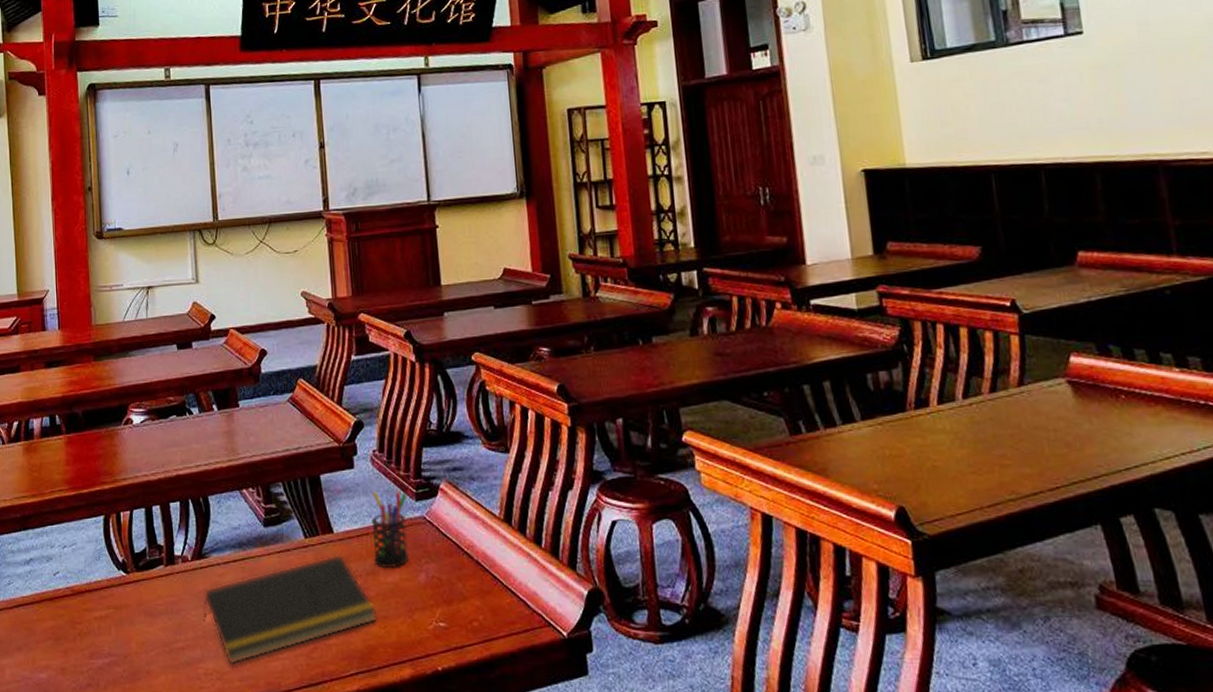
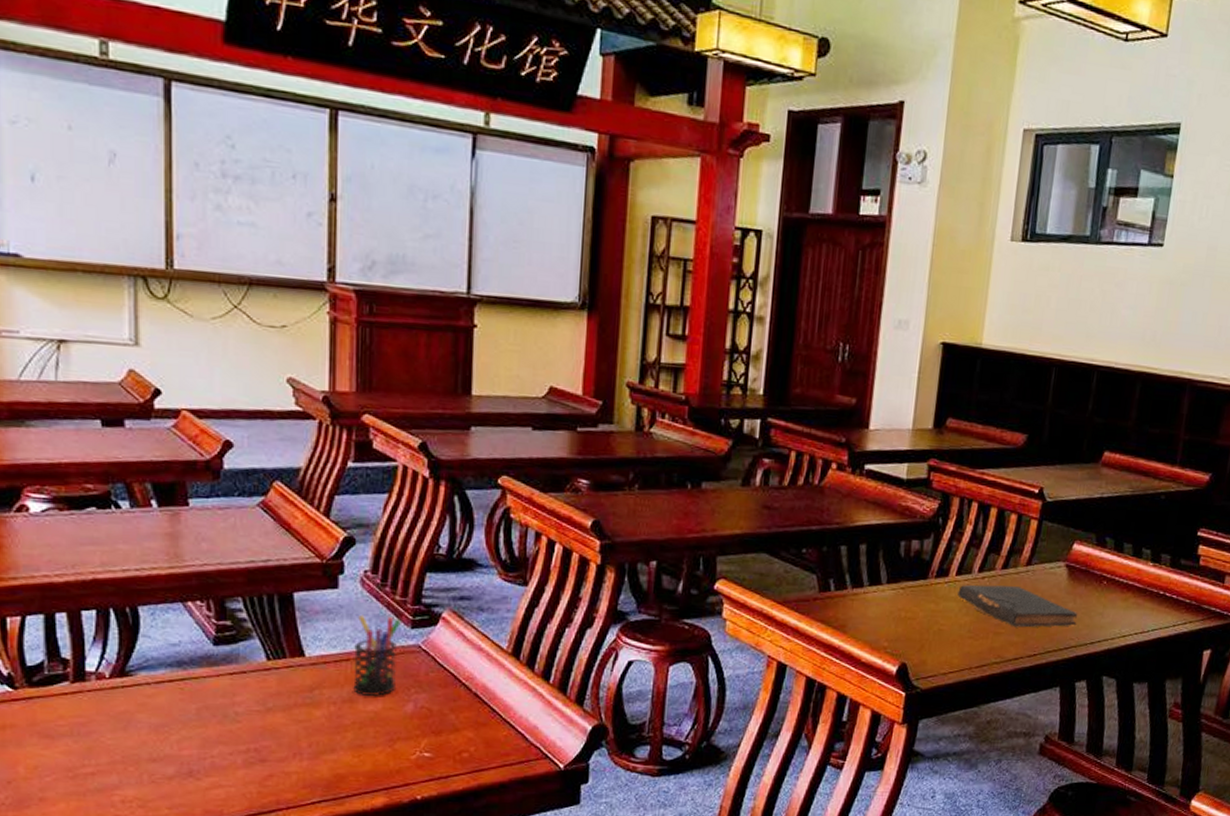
notepad: present [203,554,378,665] -> none [122,679,352,792]
book: none [944,411,1101,457] -> present [957,584,1078,628]

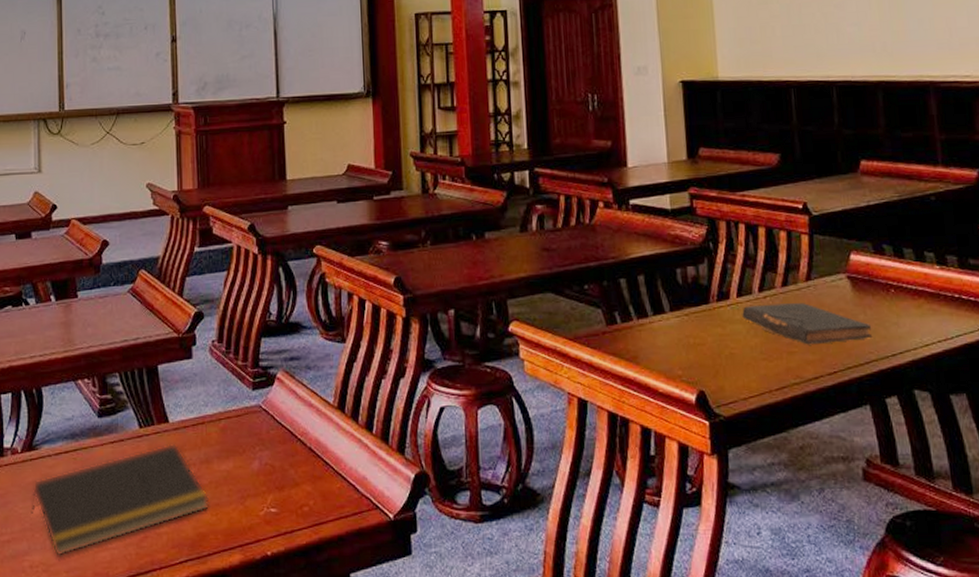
notepad: none [122,679,352,792] -> present [31,443,210,556]
pen holder: present [353,614,402,697] -> none [208,380,245,457]

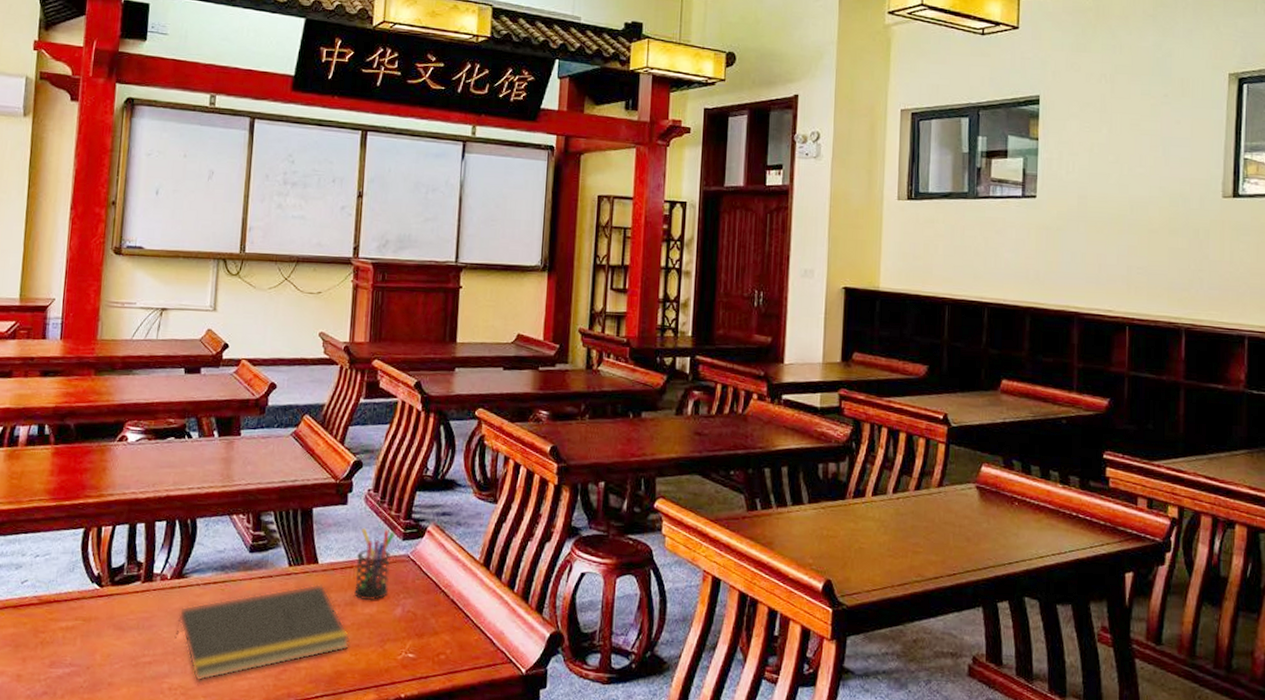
pen holder: none [208,380,245,457] -> present [354,527,396,601]
book: present [742,303,873,345] -> none [875,505,993,547]

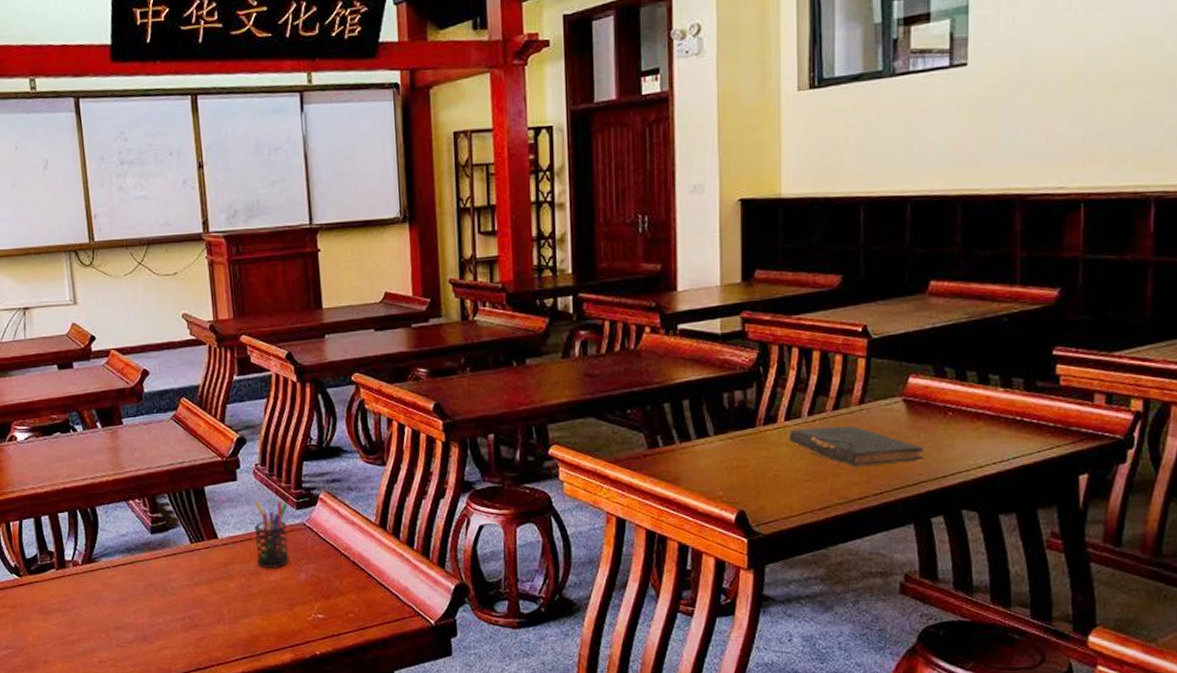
notepad: present [174,583,351,681] -> none [95,557,261,653]
book: none [875,505,993,547] -> present [789,426,924,467]

